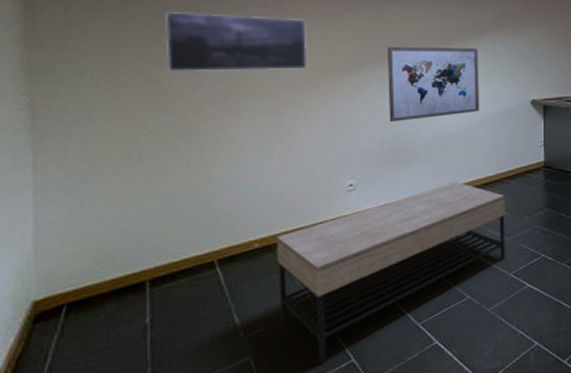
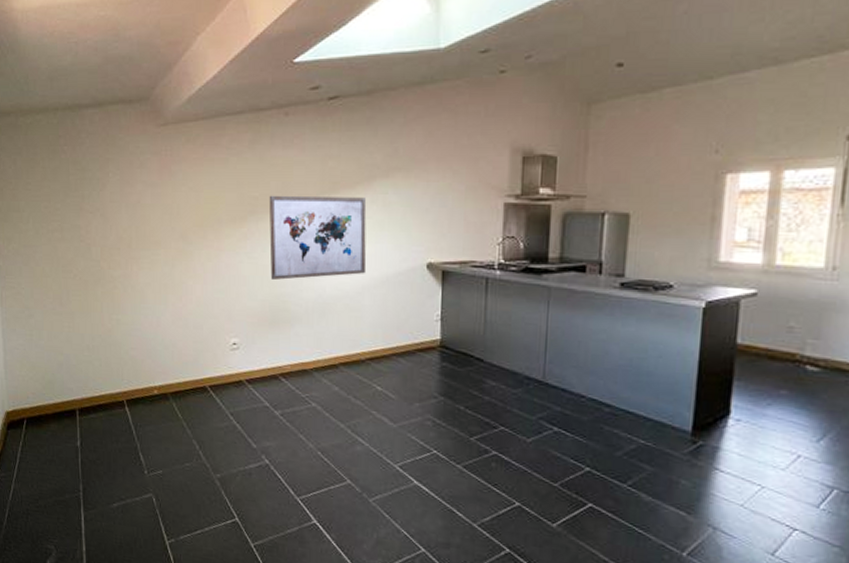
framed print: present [165,10,308,73] -> none [82,160,195,221]
coffee table: present [276,182,505,365] -> none [171,353,392,516]

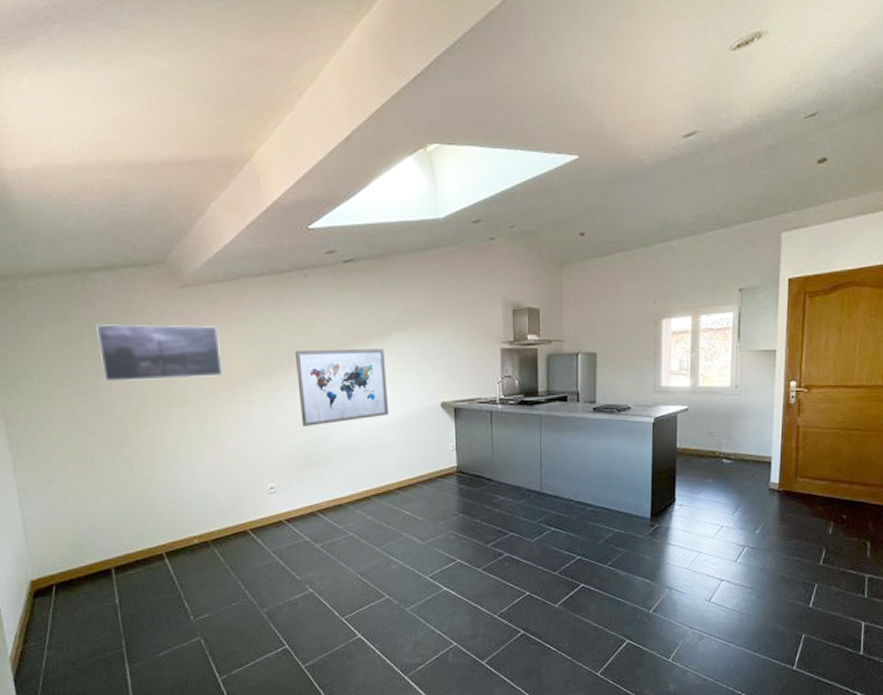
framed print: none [82,160,195,221] -> present [96,323,223,382]

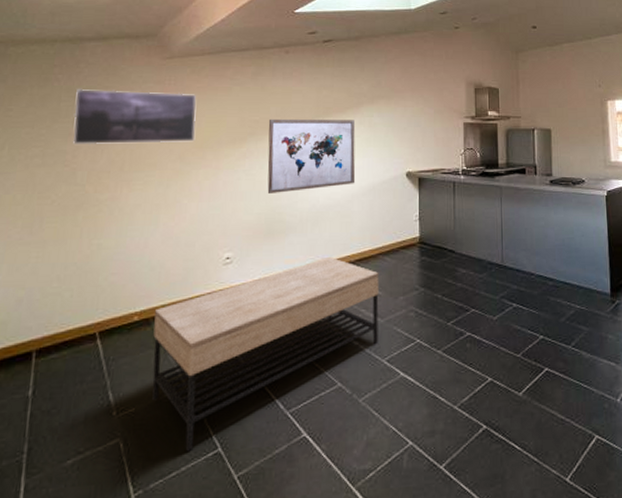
coffee table: none [211,486,421,648] -> present [152,257,379,452]

